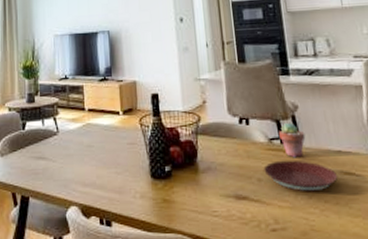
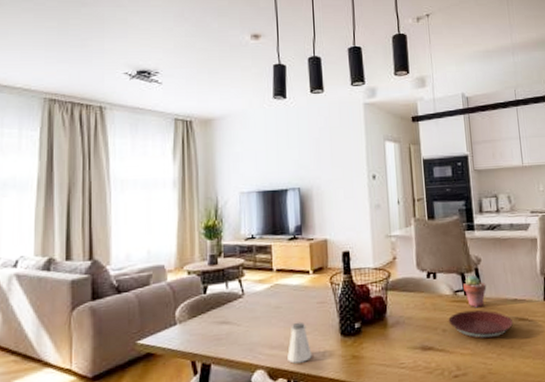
saltshaker: none [99,161,123,203] -> present [287,322,312,364]

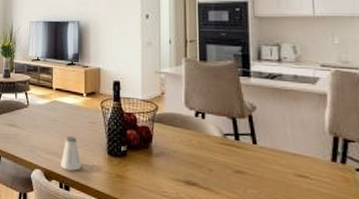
plate: present [448,309,514,339] -> none [215,155,291,189]
potted succulent: present [462,275,487,308] -> none [233,120,261,155]

